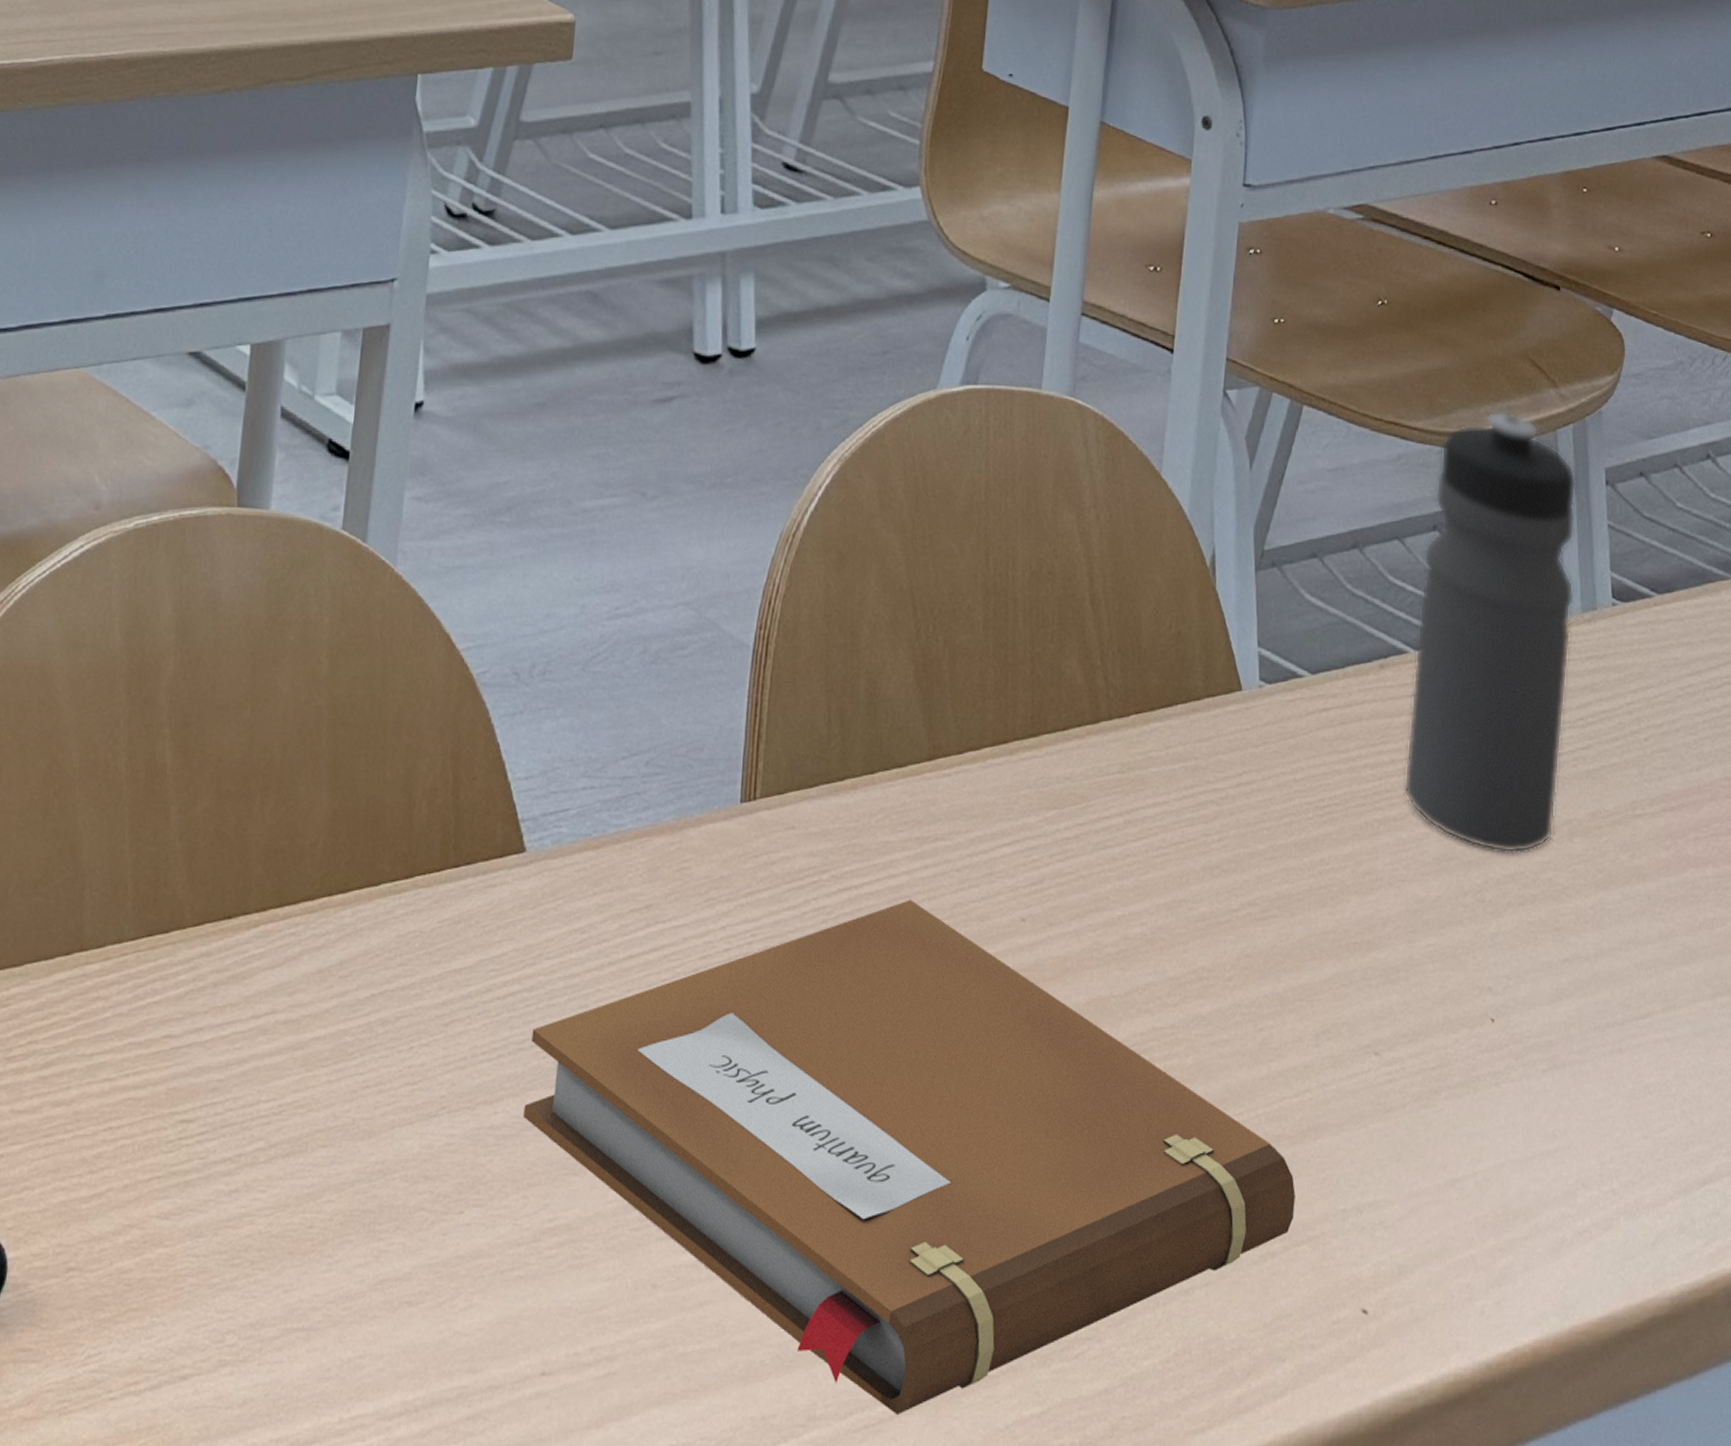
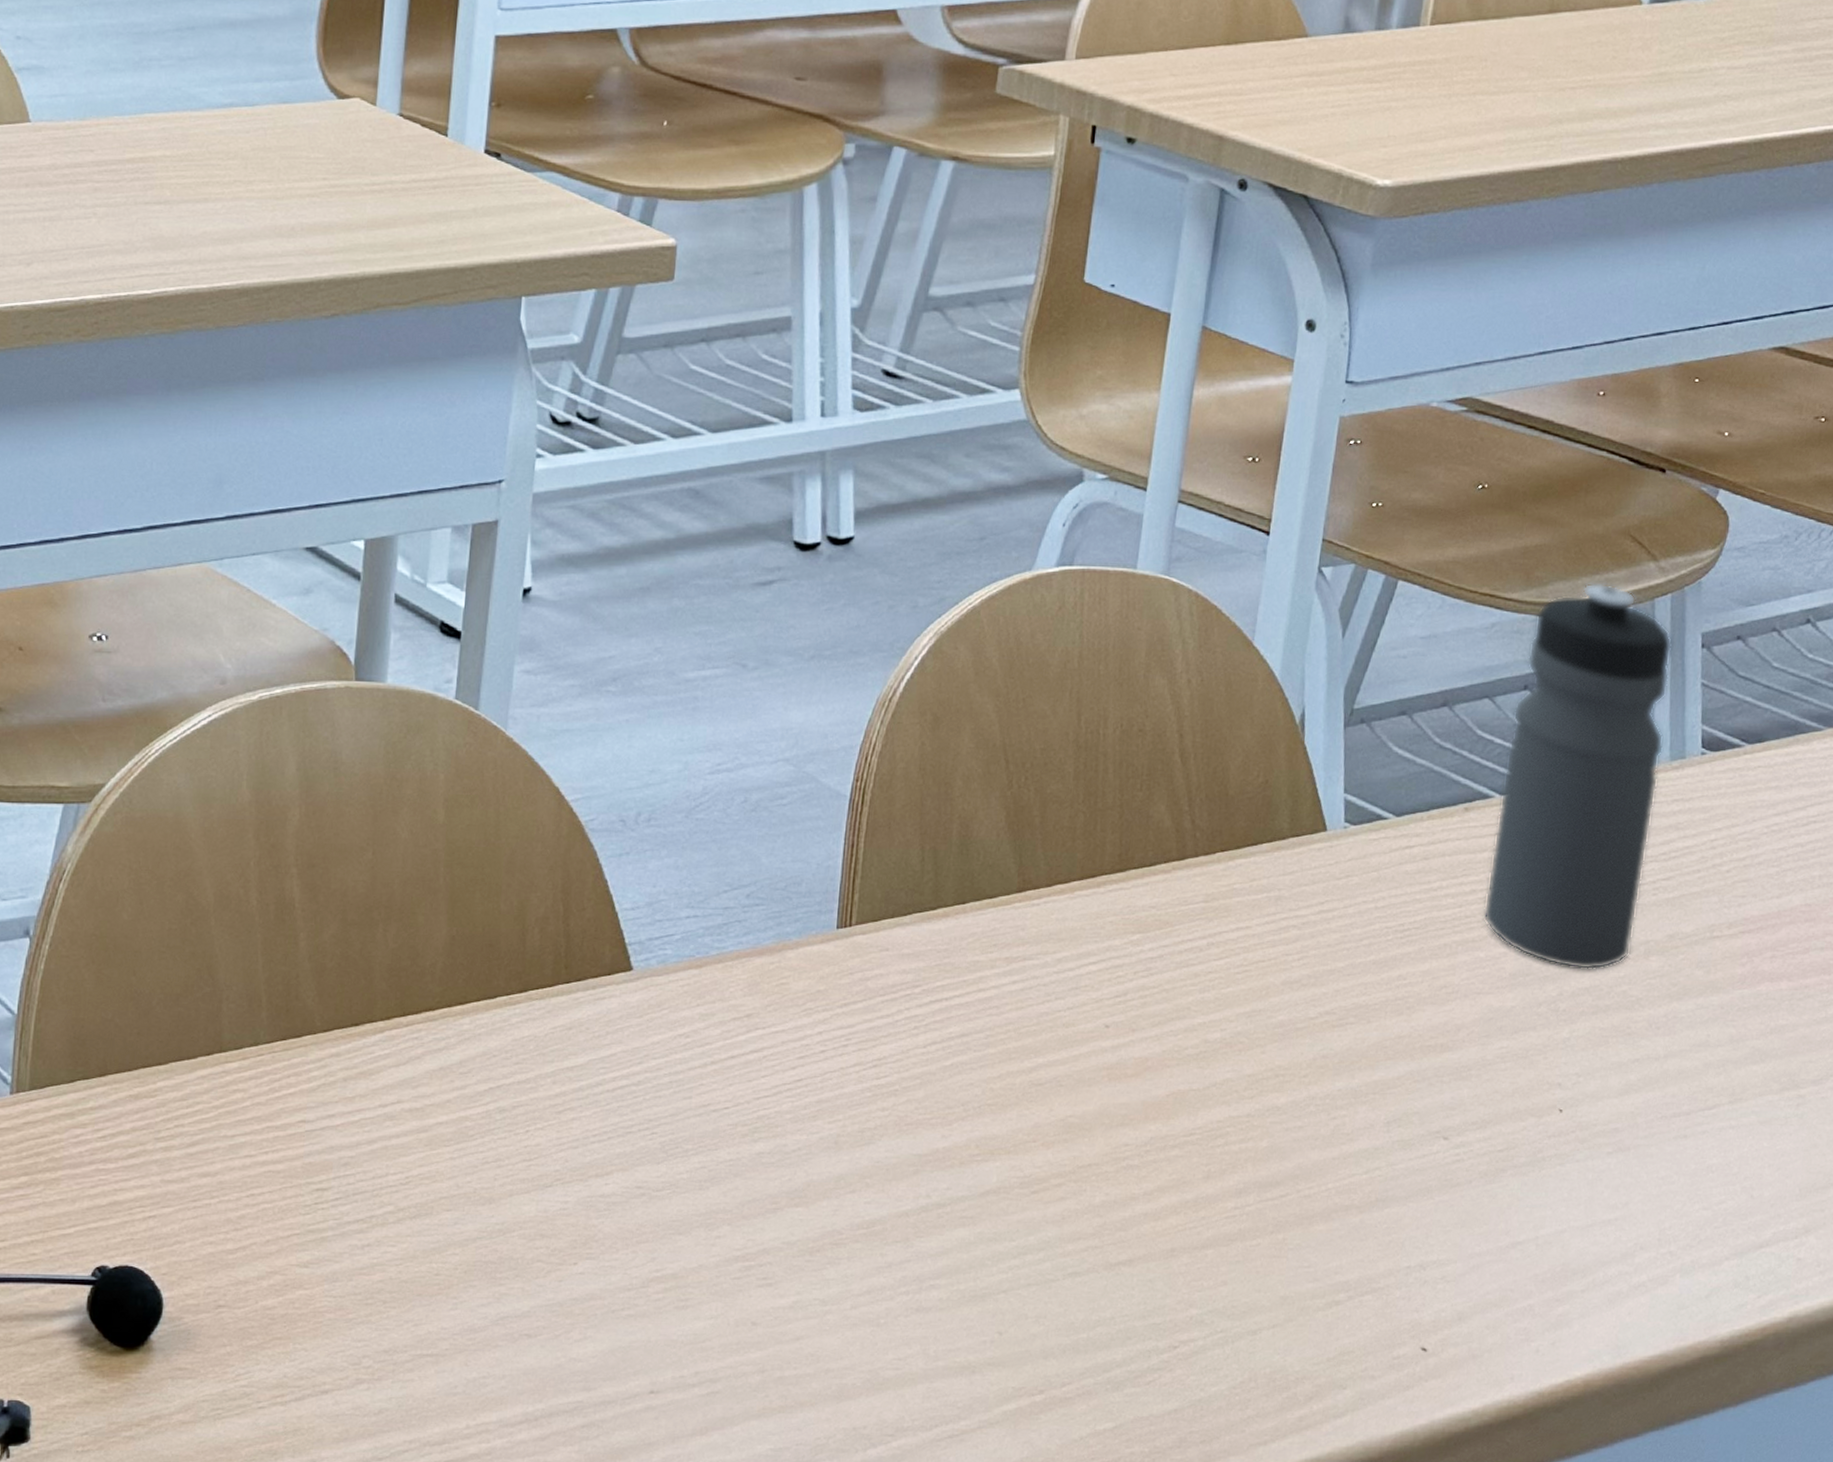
notebook: present [523,899,1295,1414] -> none [632,1009,1362,1427]

